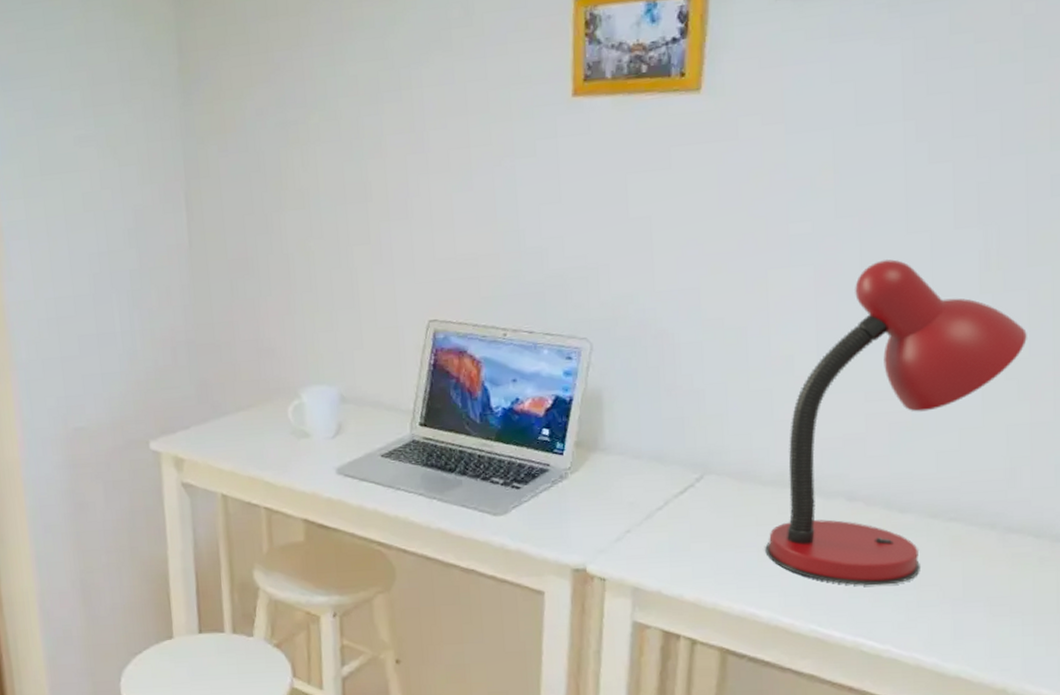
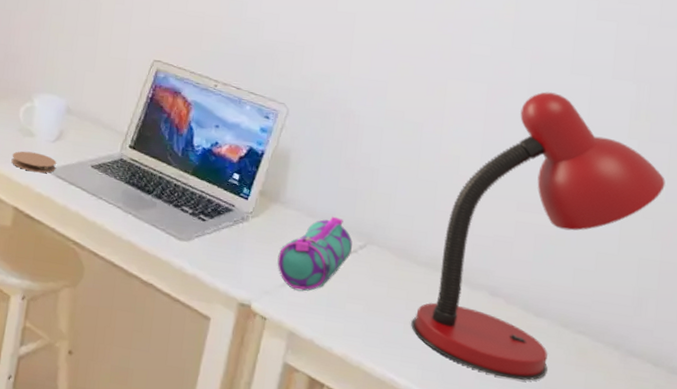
coaster: none [289,454,342,477] -> present [11,151,56,173]
pencil case: none [607,452,688,542] -> present [277,216,352,292]

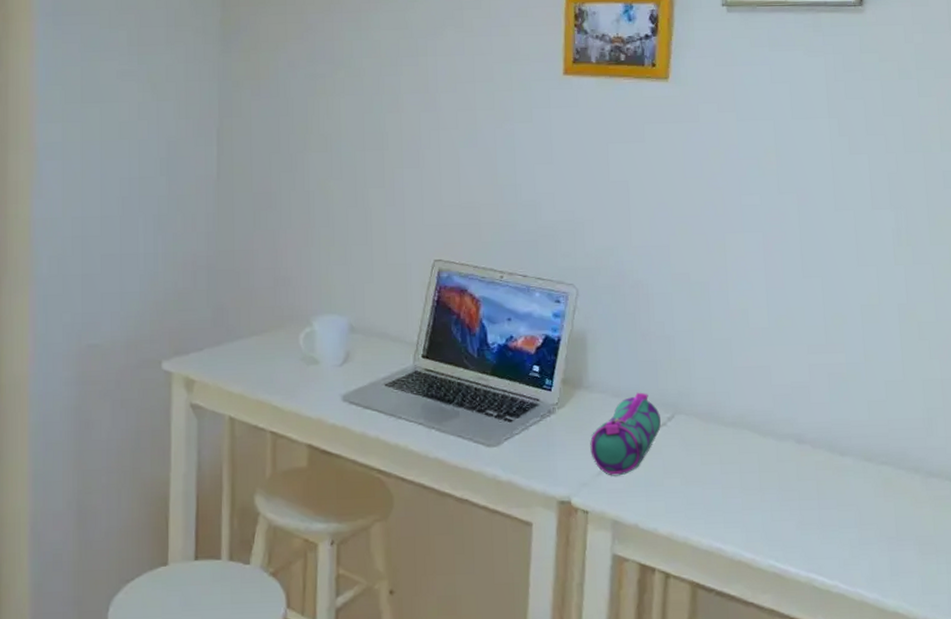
coaster: present [11,151,56,173] -> none [297,380,347,403]
desk lamp: present [411,92,665,381] -> none [728,231,934,524]

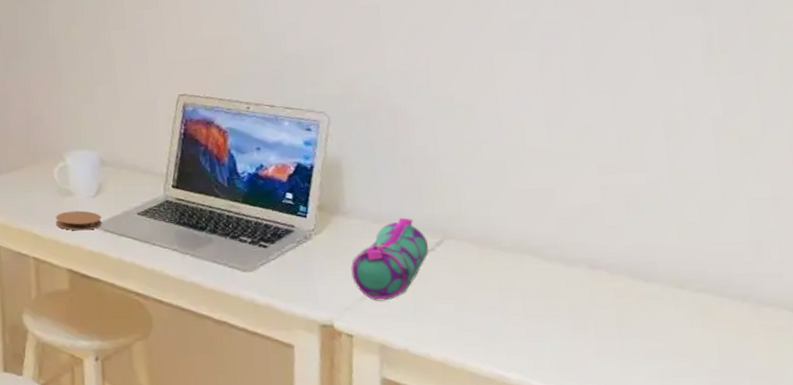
coaster: none [297,380,347,403] -> present [55,210,102,231]

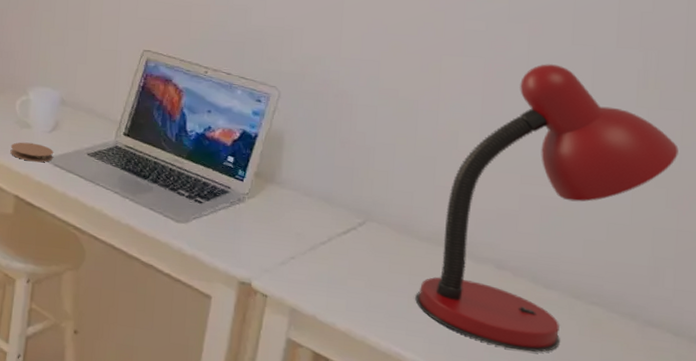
pencil case: present [351,217,429,301] -> none [276,195,351,269]
desk lamp: none [509,43,760,353] -> present [415,64,679,353]

